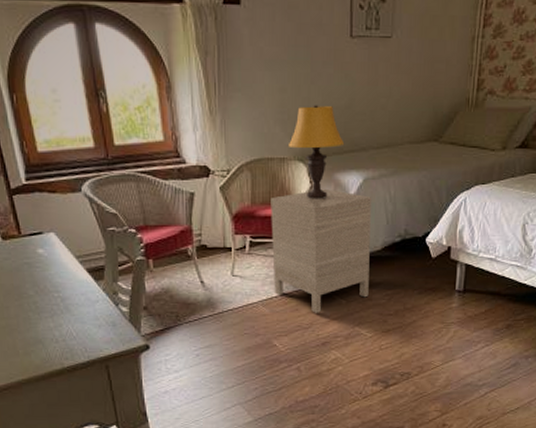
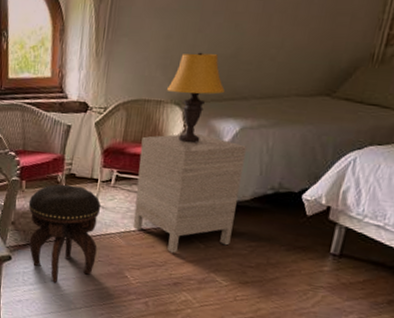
footstool: none [159,257,241,364] -> present [28,184,101,282]

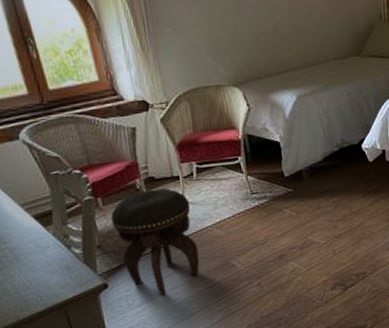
nightstand: present [133,133,246,253] -> none [211,109,317,229]
table lamp: present [167,52,226,143] -> none [222,32,275,121]

